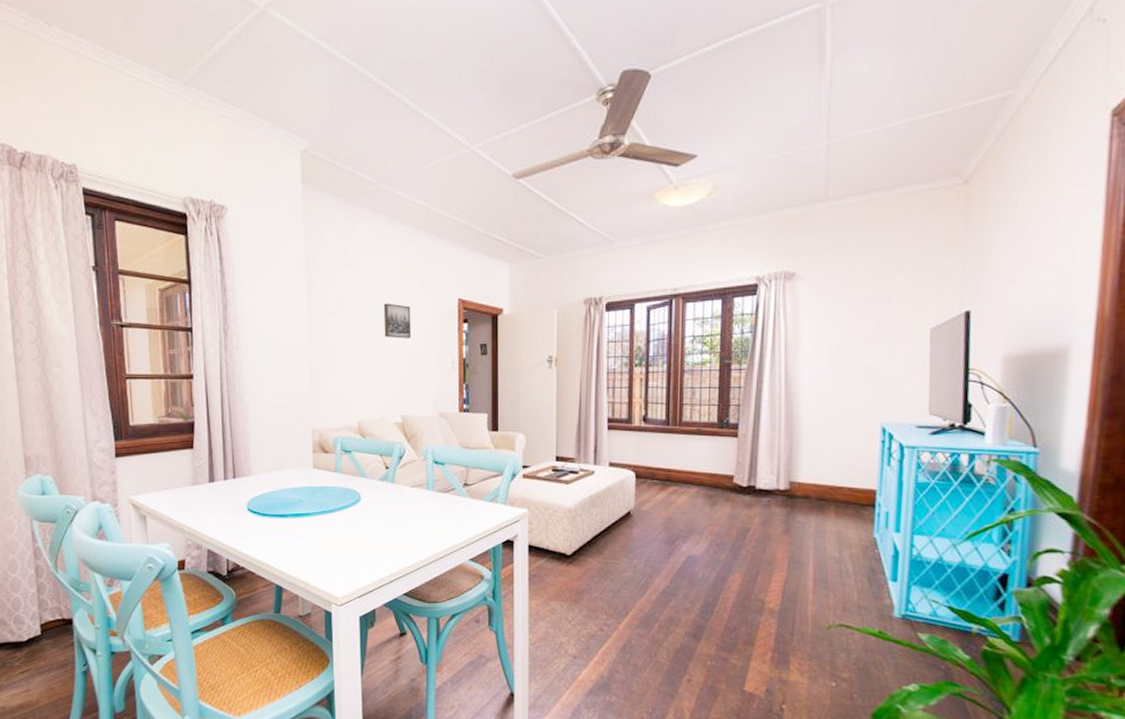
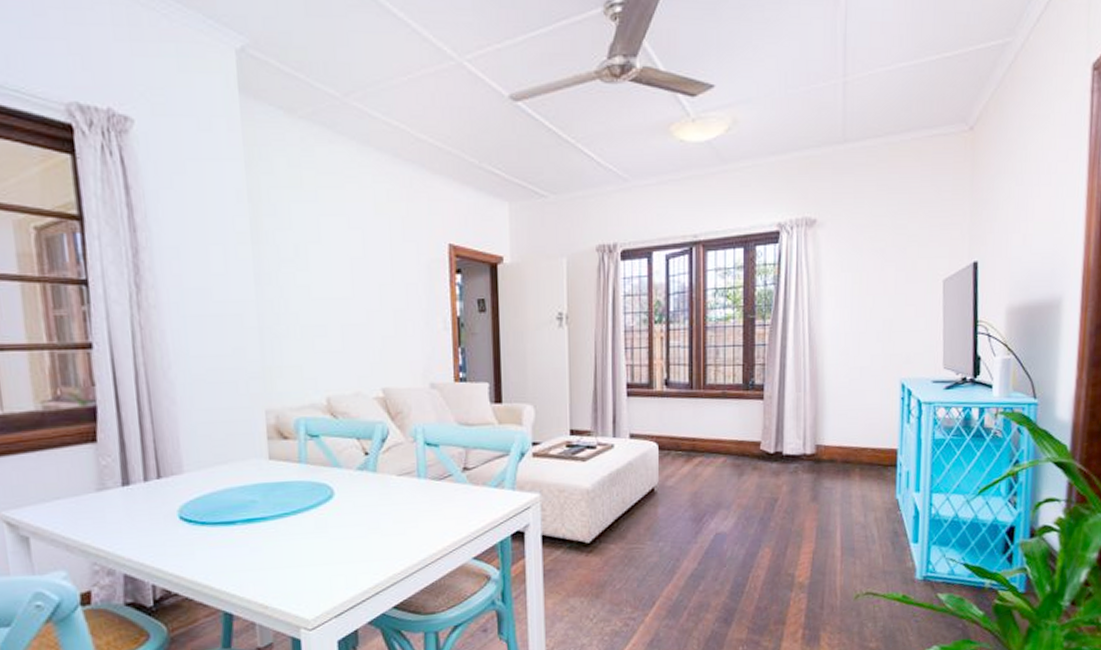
wall art: present [383,303,412,339] -> none [354,248,392,293]

